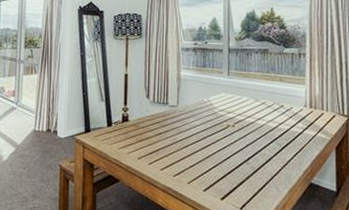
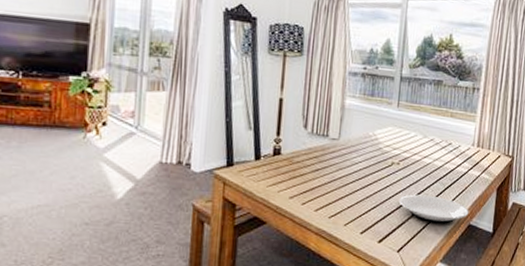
plate: none [237,154,309,183] -> present [398,194,469,224]

